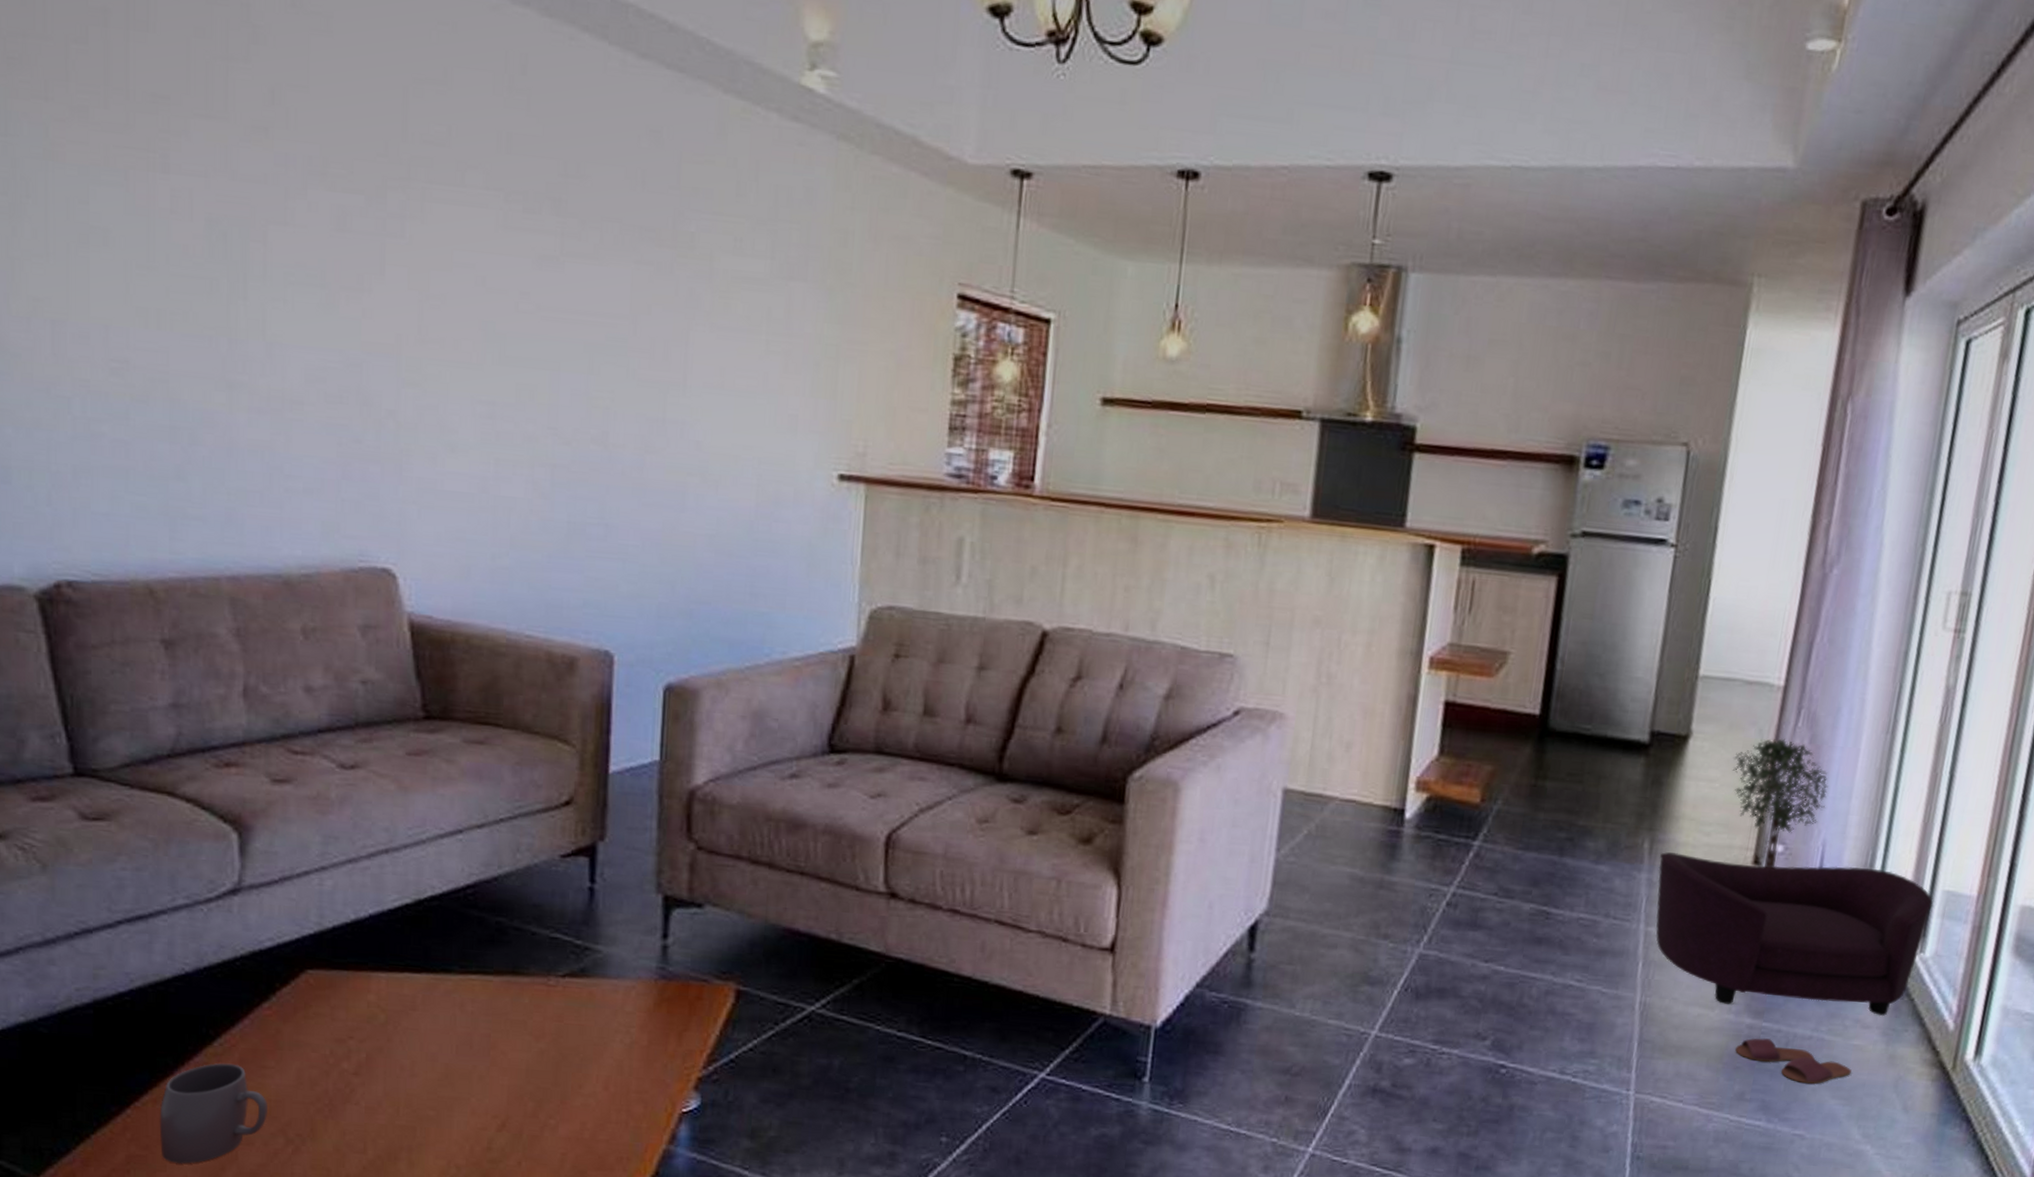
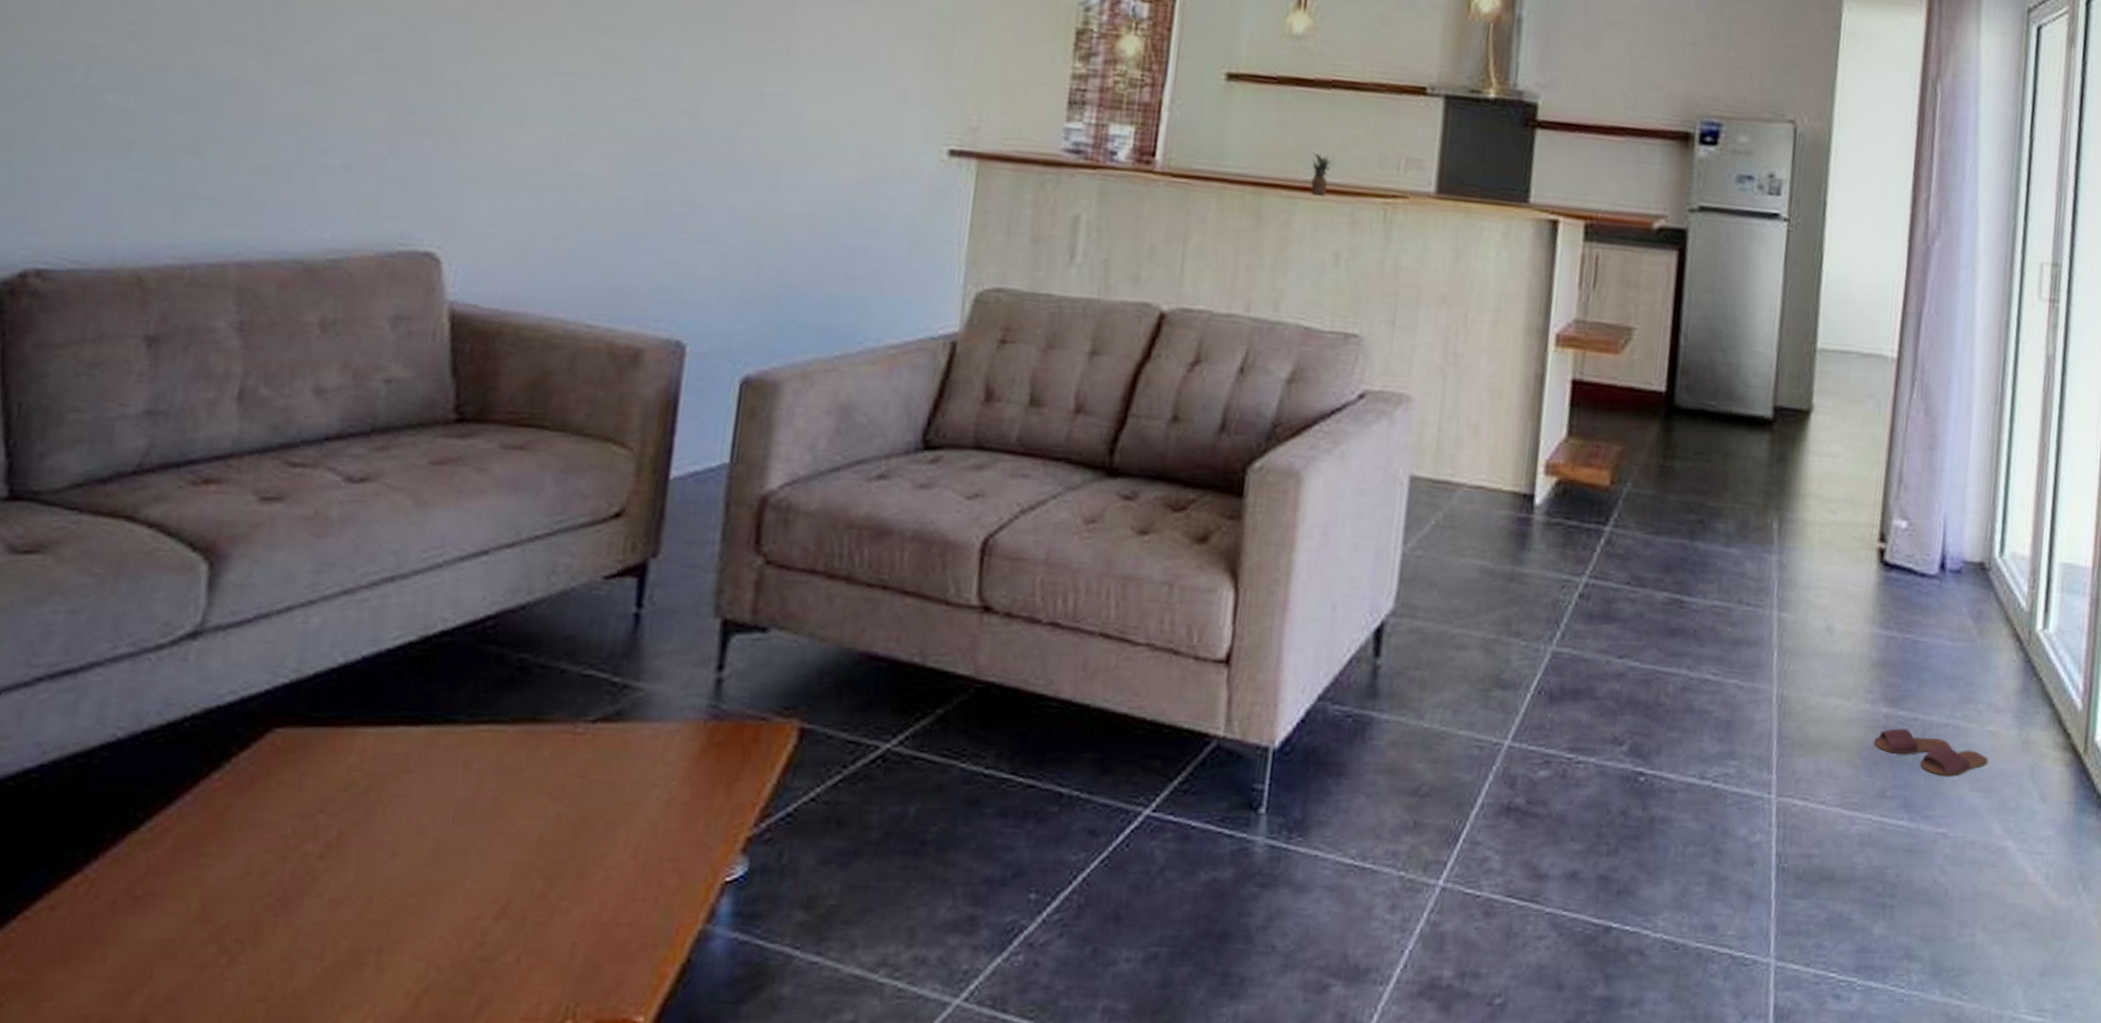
mug: present [159,1063,267,1165] -> none [50,852,202,990]
fruit: none [1186,477,1210,520] -> present [1310,152,1335,196]
dog bed: present [1656,852,1933,1017] -> none [1788,532,2052,699]
potted tree: present [1732,738,1828,868] -> none [1853,411,1945,545]

